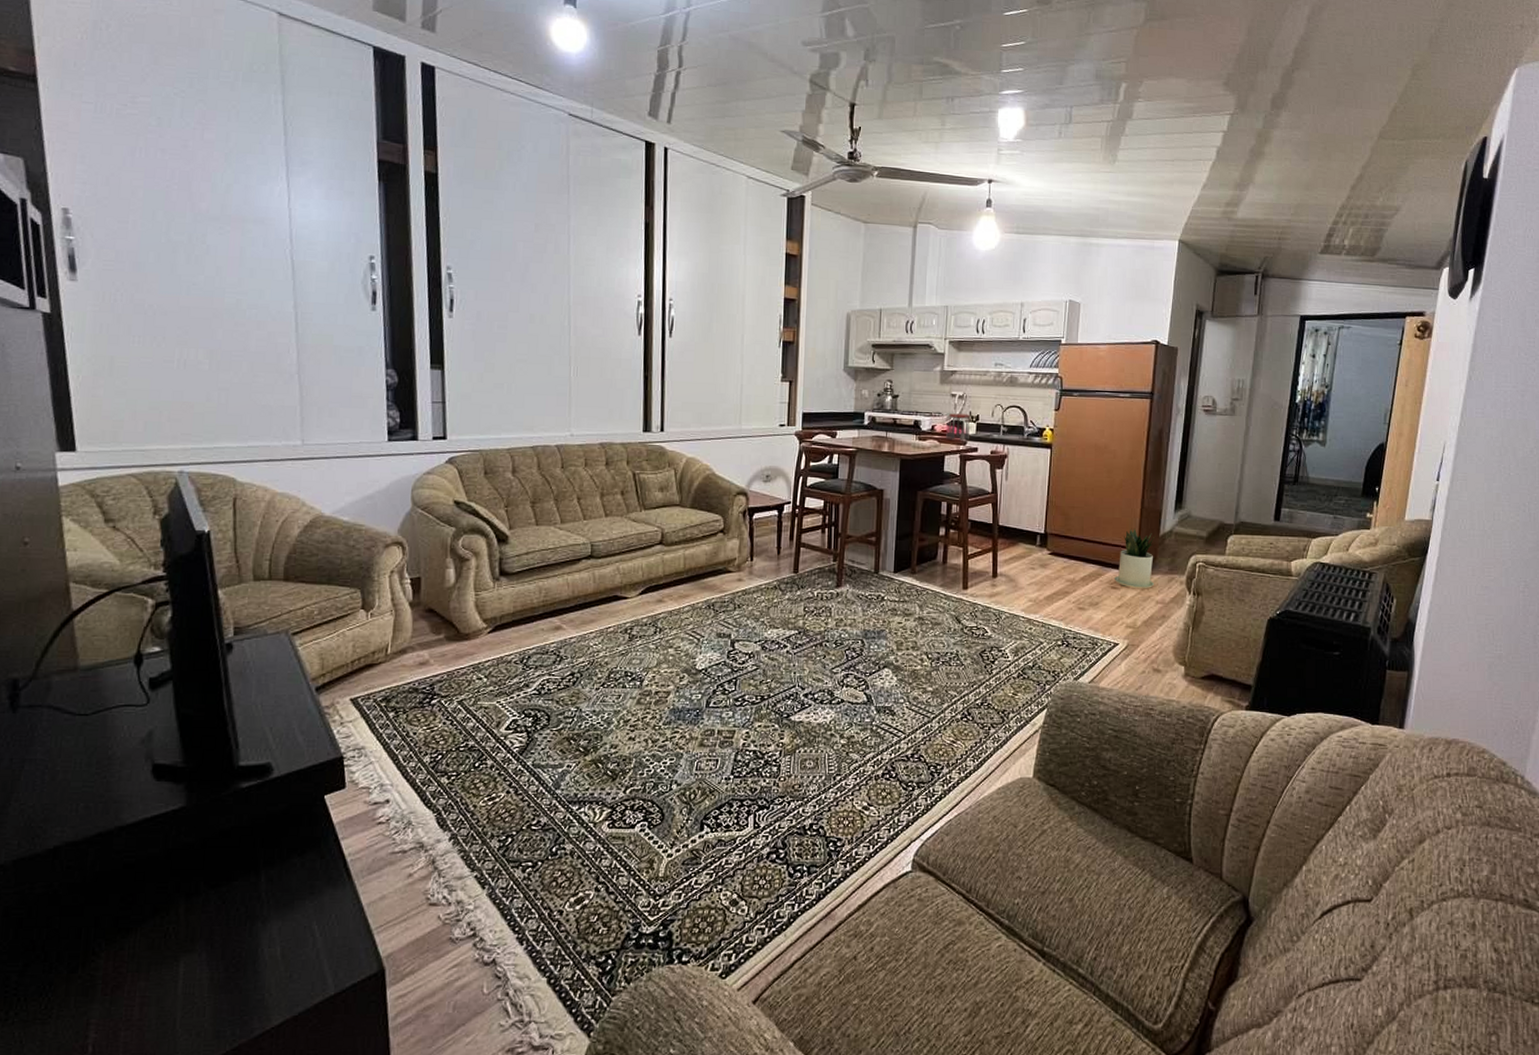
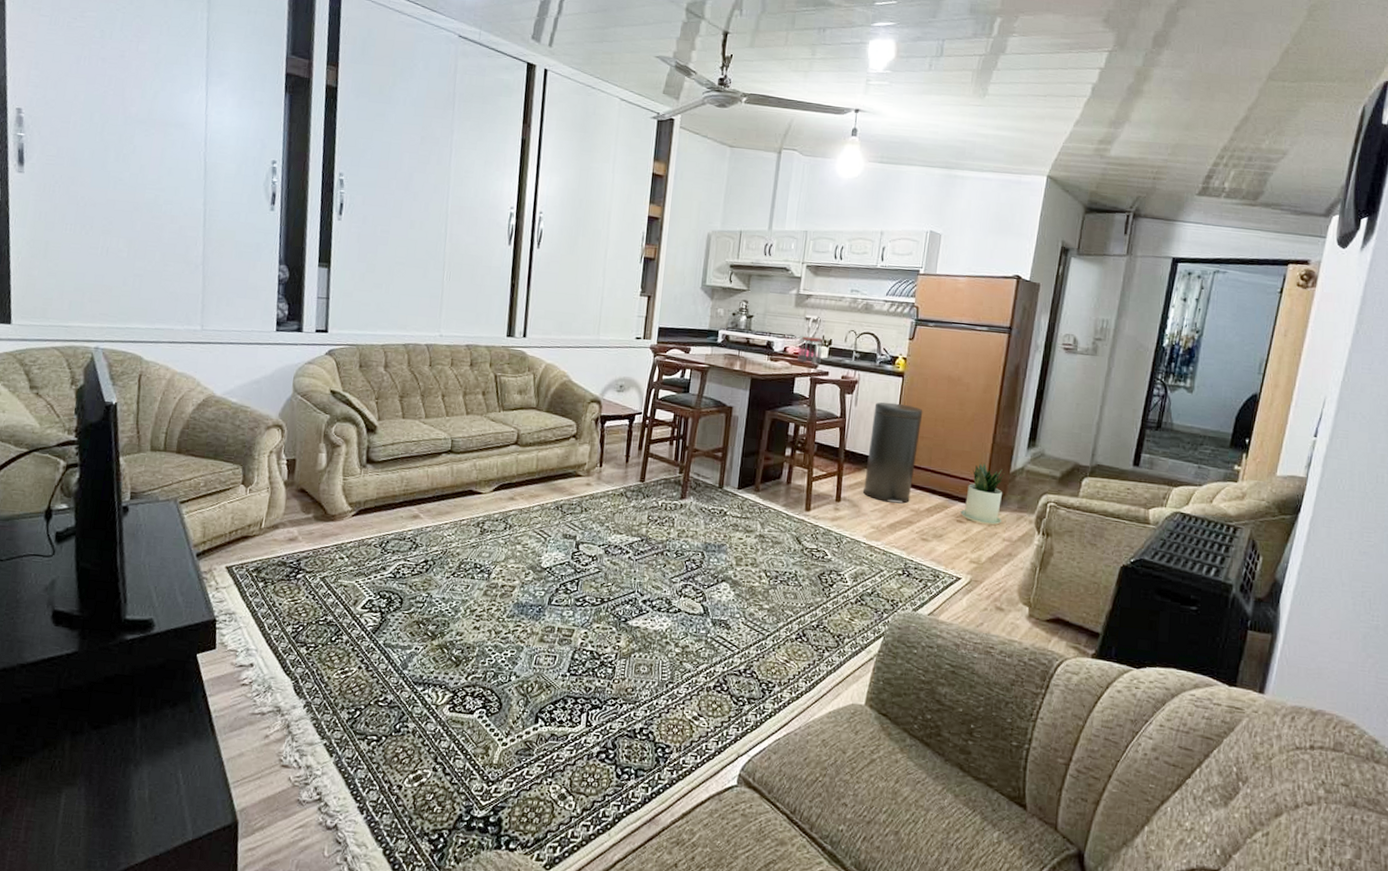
pedal bin: none [1019,474,1073,575] -> present [863,402,923,504]

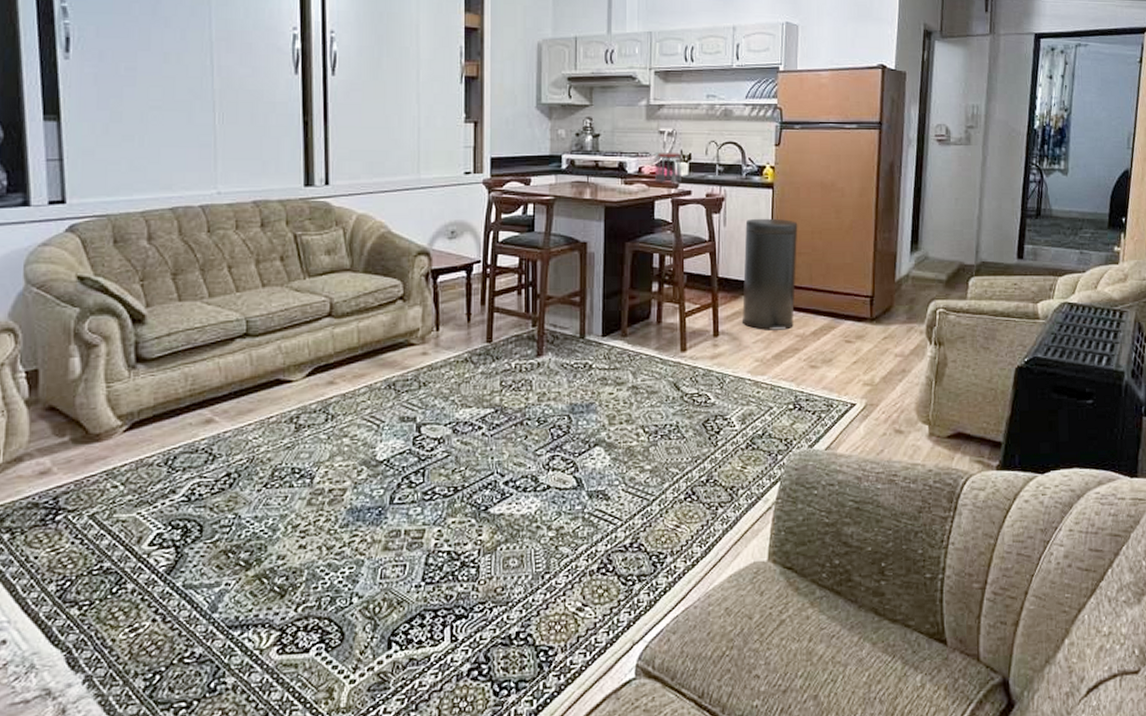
planter: present [960,463,1006,526] -> none [847,275,893,342]

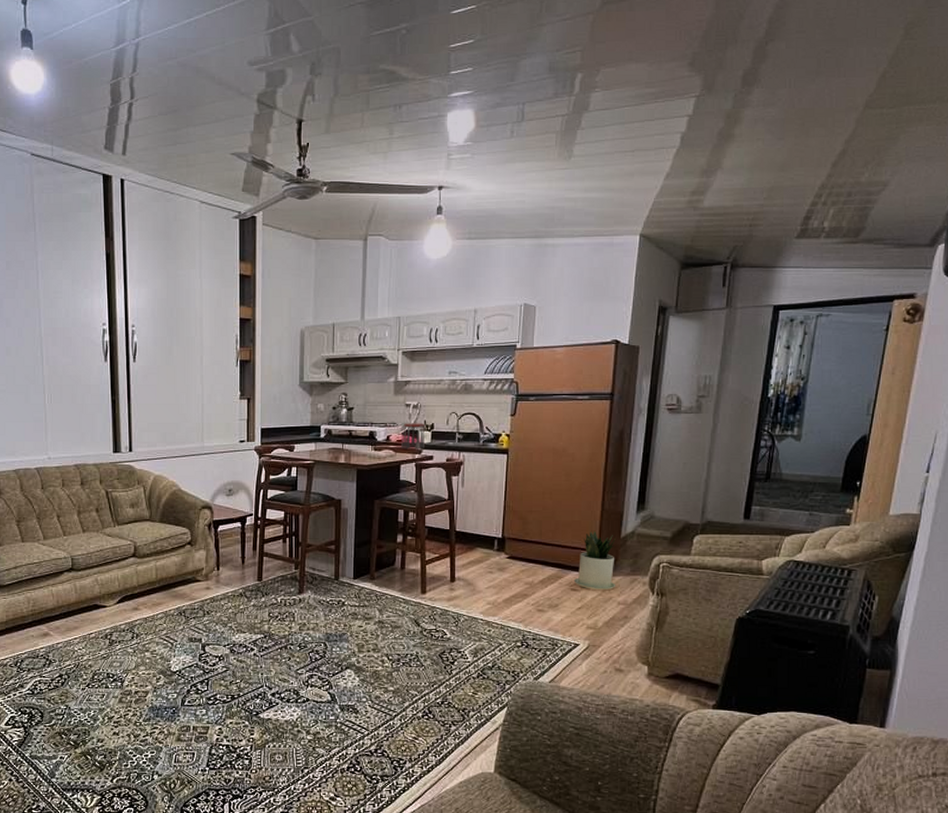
pedal bin: present [742,218,798,330] -> none [477,480,530,578]
planter: none [847,275,893,342] -> present [573,531,617,591]

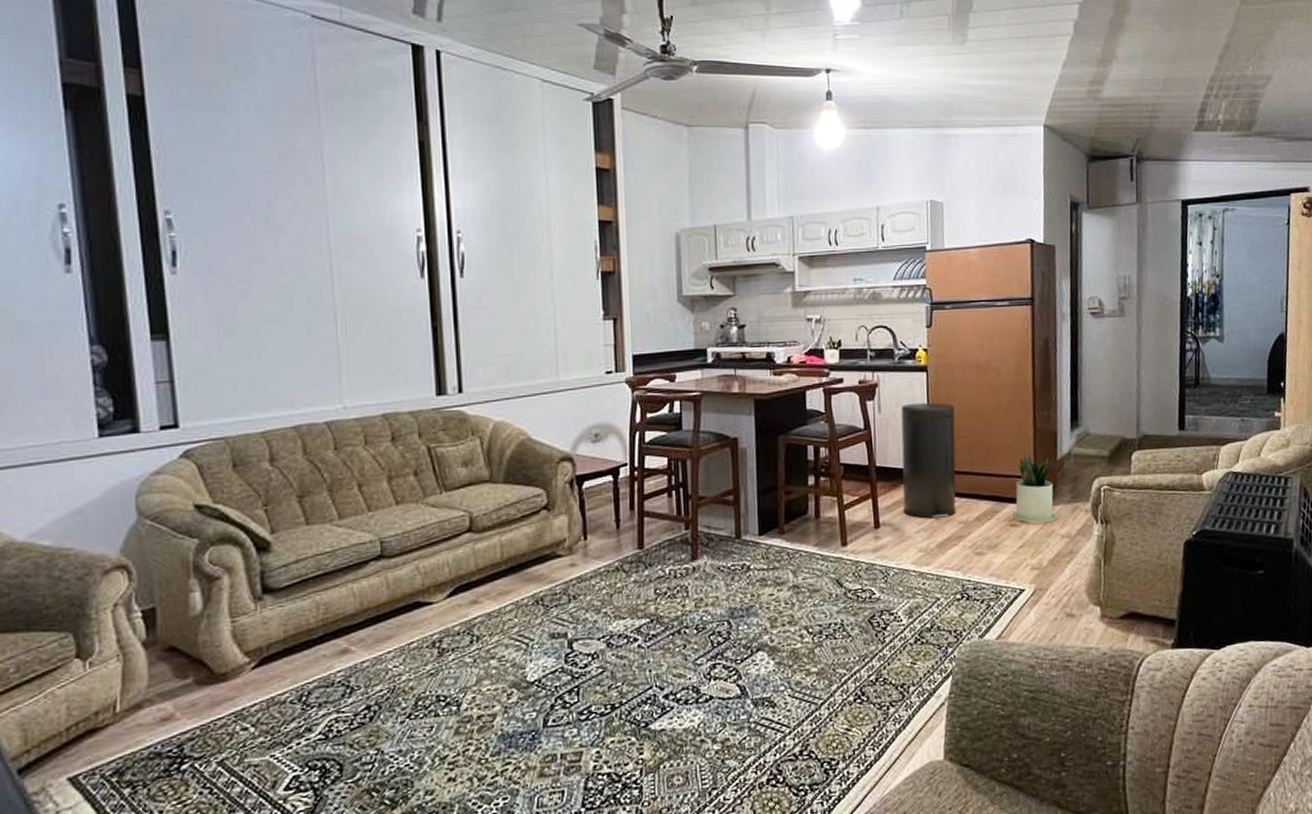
jar: present [401,422,425,450] -> none [804,339,832,372]
pedal bin: none [477,480,530,578] -> present [900,402,956,519]

